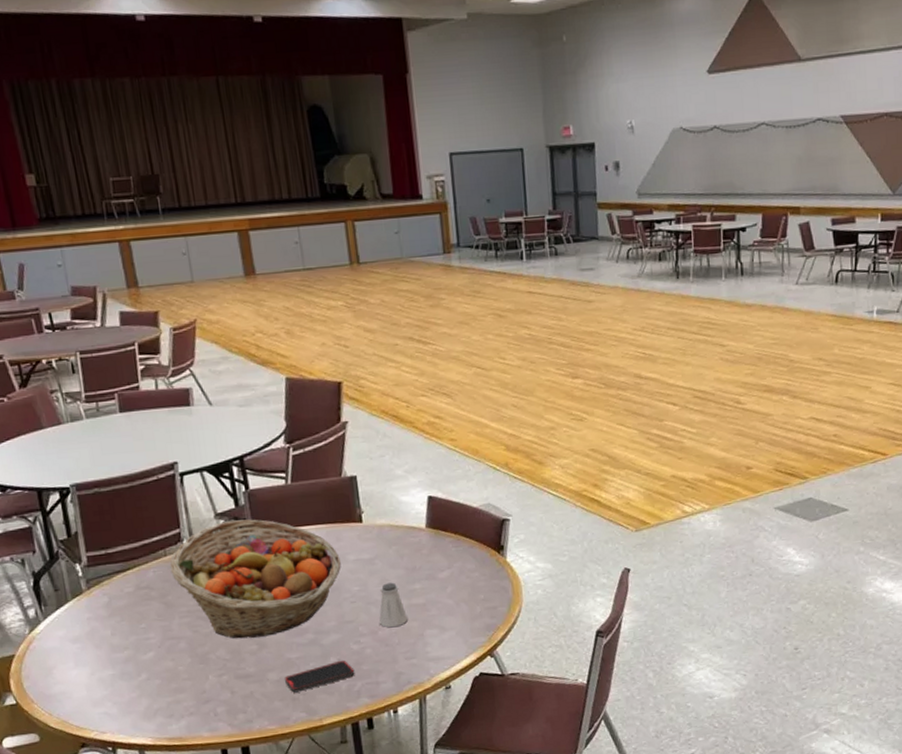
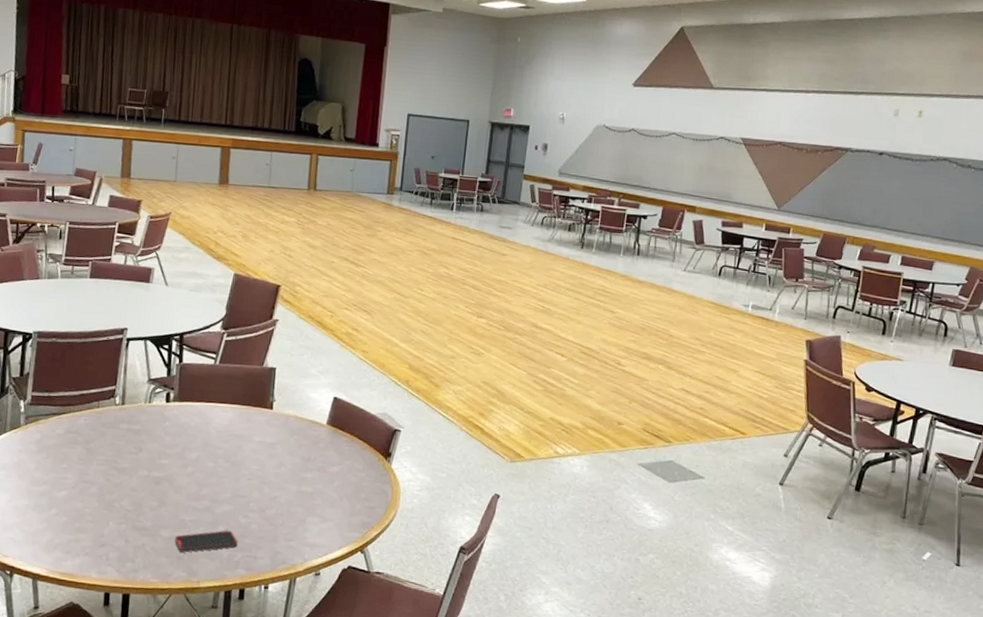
fruit basket: present [169,519,341,639] -> none [99,386,247,496]
saltshaker: present [379,582,408,628] -> none [269,467,295,509]

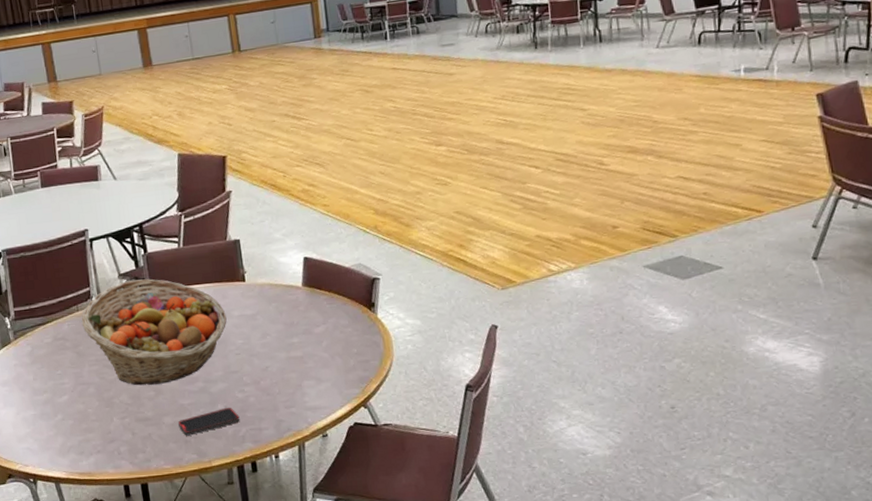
fruit basket: none [99,386,247,496] -> present [81,279,227,386]

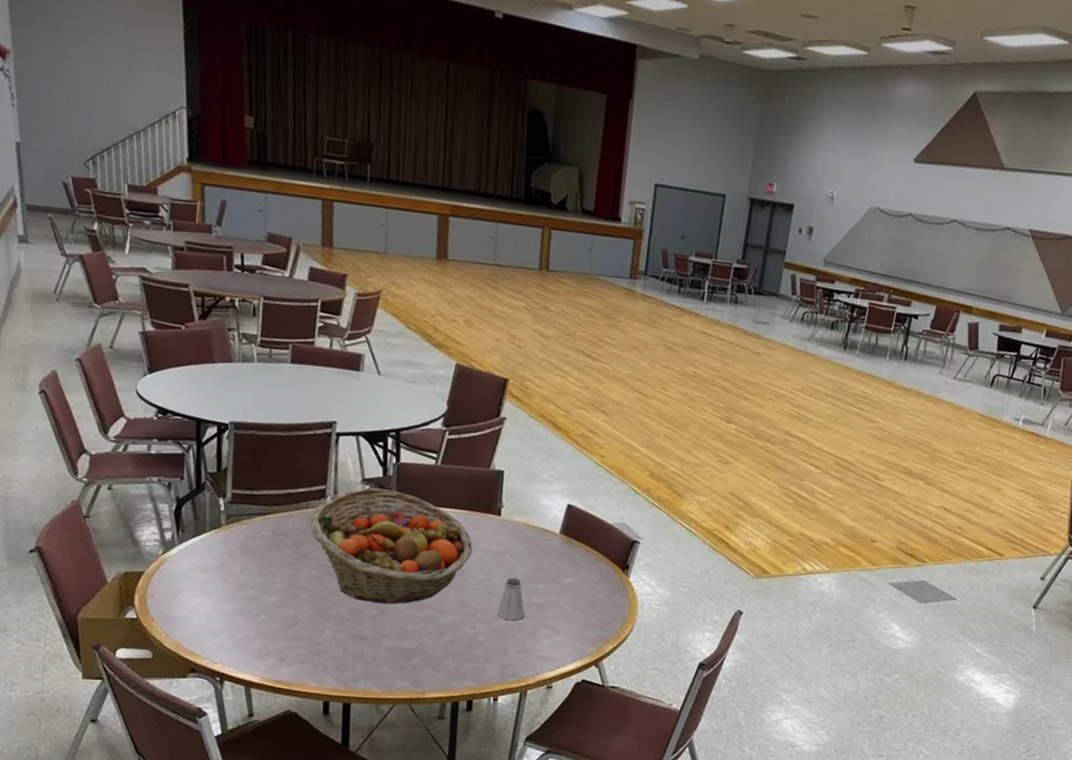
smartphone: present [178,407,240,436] -> none [397,640,465,663]
saltshaker: none [261,336,287,378] -> present [498,577,525,621]

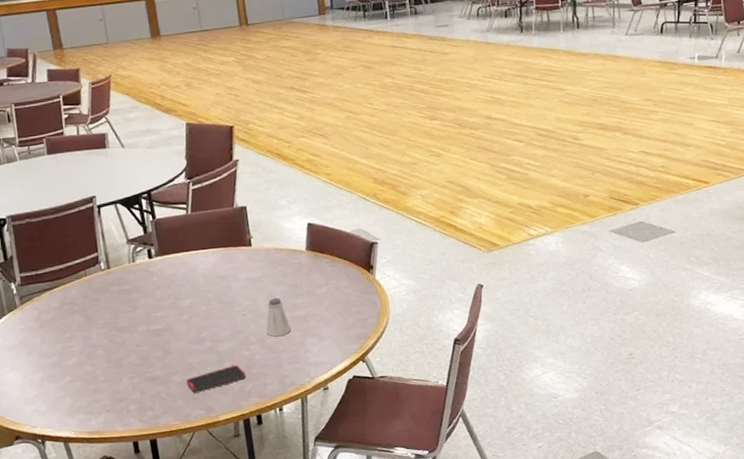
fruit basket: present [309,487,473,605] -> none [89,244,234,347]
smartphone: none [397,640,465,663] -> present [186,364,246,393]

